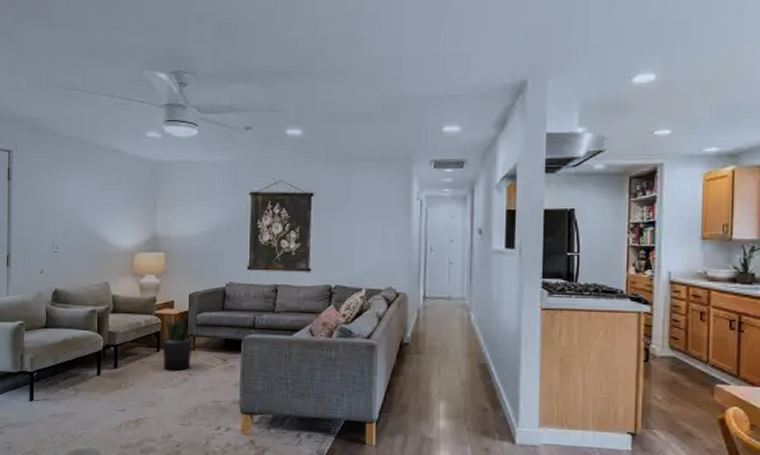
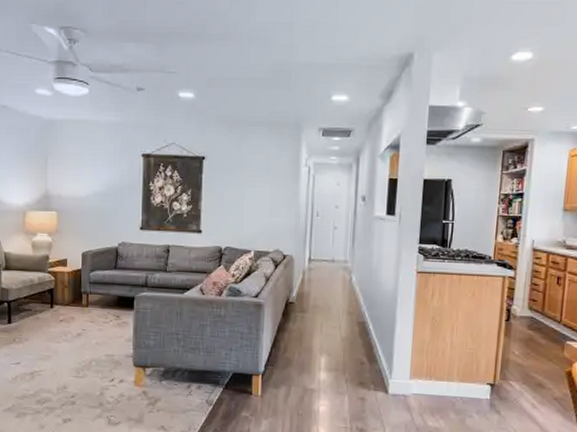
planter: present [162,317,193,371] -> none [55,274,86,327]

